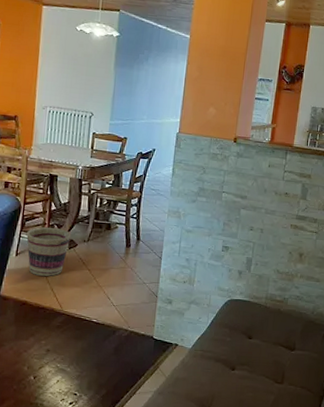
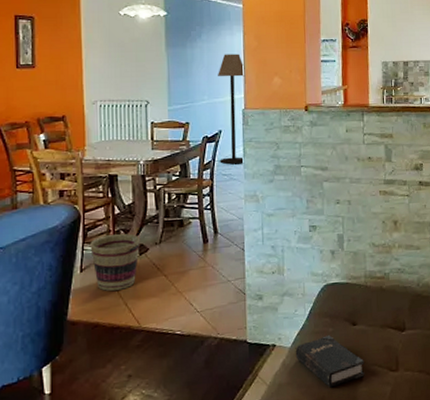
floor lamp: none [150,79,184,182] -> present [218,53,245,165]
hardback book: none [194,343,254,389] -> present [295,335,365,388]

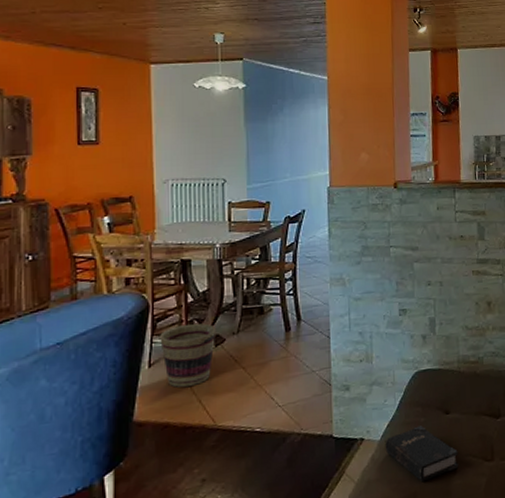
floor lamp: present [218,53,245,165] -> none [301,128,331,247]

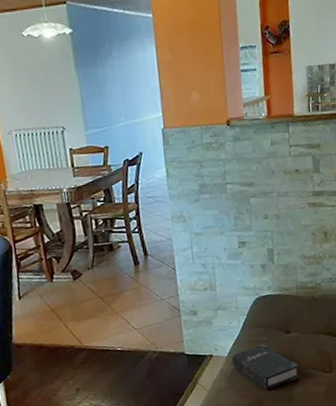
basket: present [160,323,216,388] -> none [24,260,73,316]

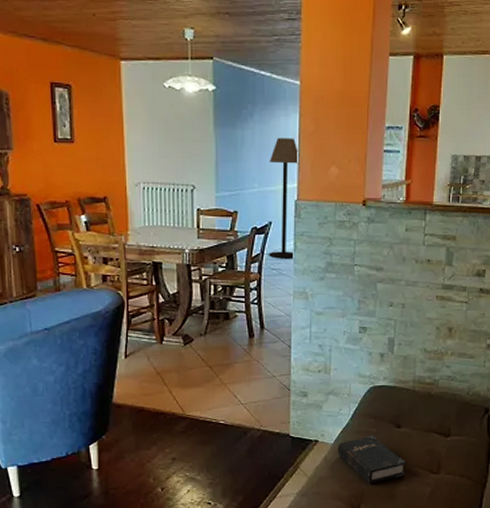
floor lamp: none [133,69,168,187] -> present [269,137,300,259]

